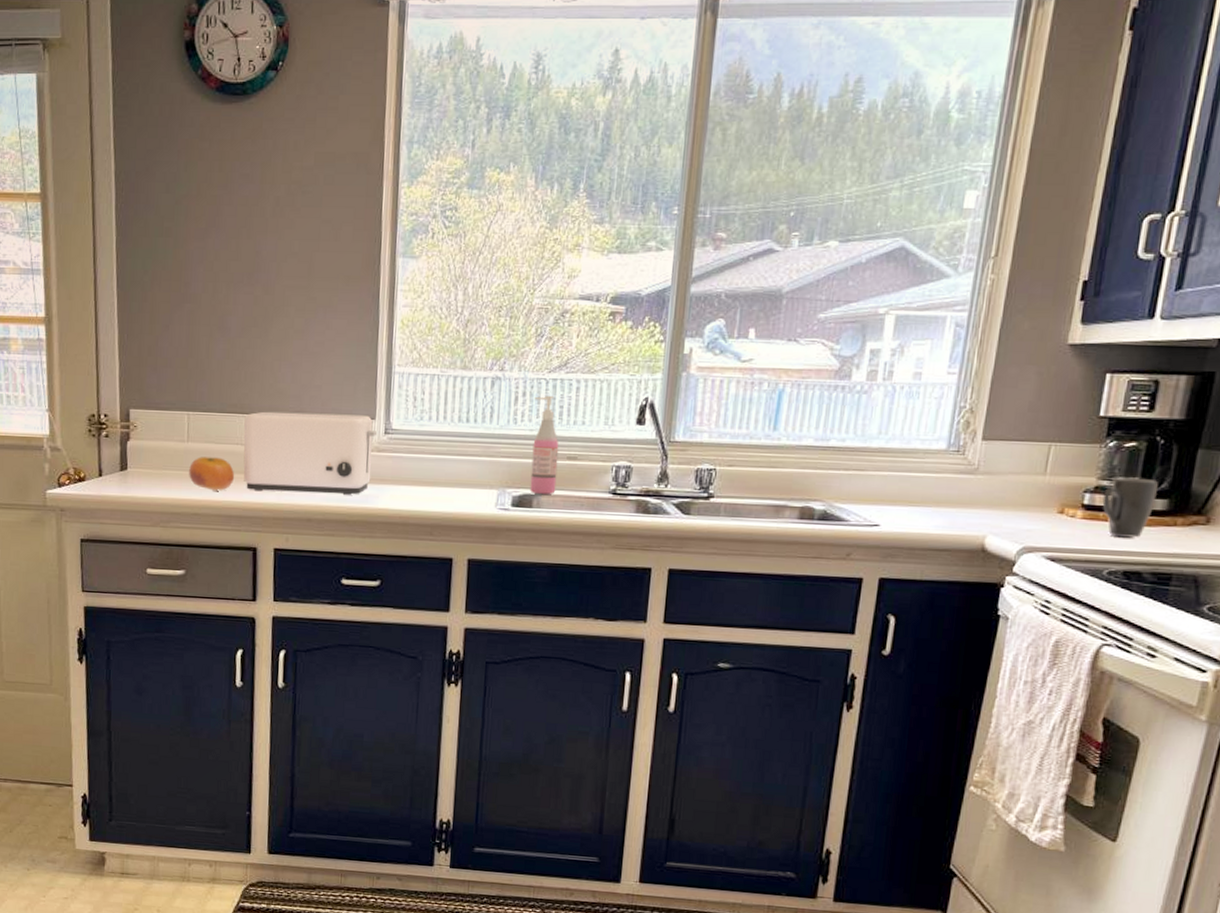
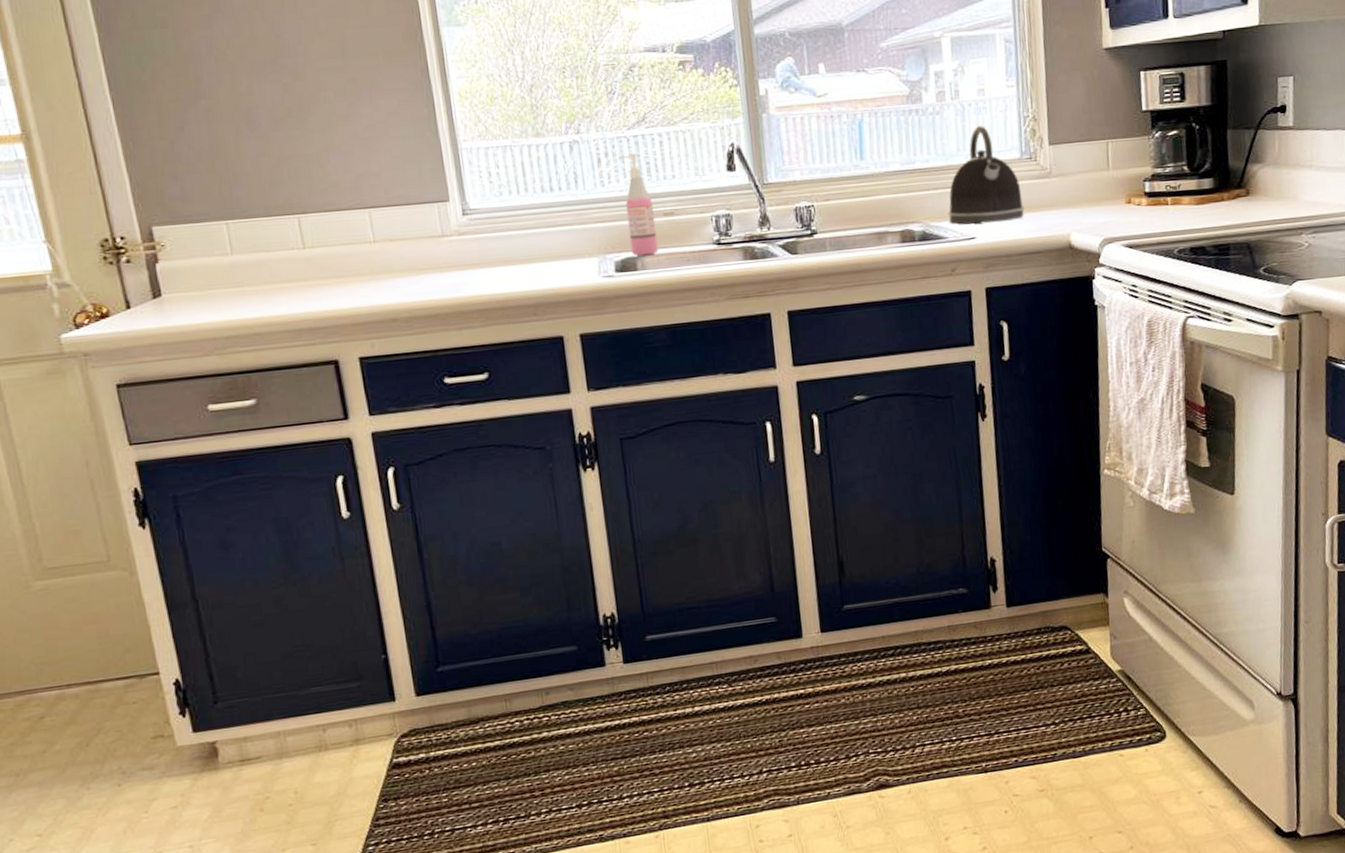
fruit: present [189,457,235,491] -> none [239,267,298,305]
toaster: present [243,411,377,495] -> none [296,198,457,298]
kettle: none [854,411,941,513] -> present [947,126,1025,225]
mug: present [1102,477,1158,538] -> none [1160,161,1203,218]

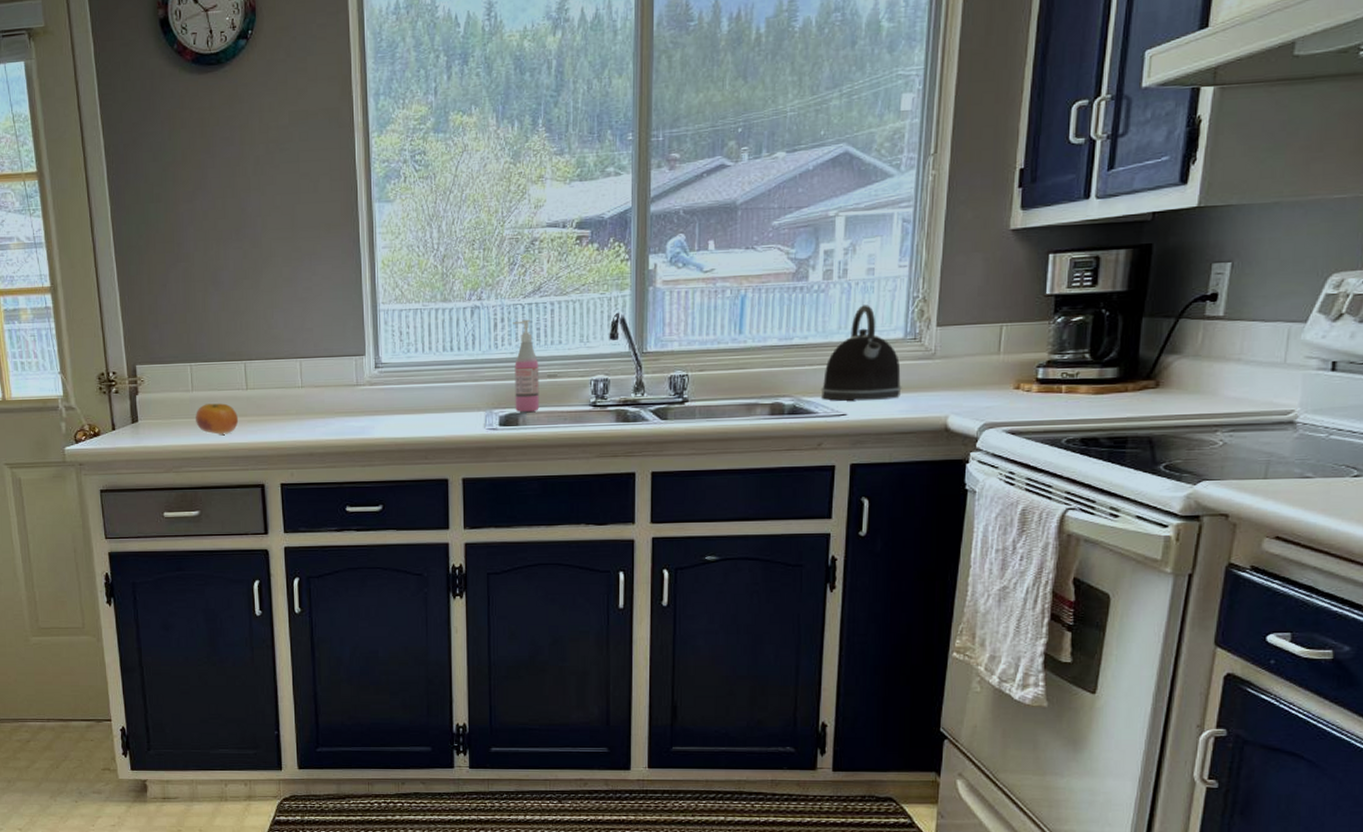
fruit: none [239,267,298,305] -> present [196,403,239,435]

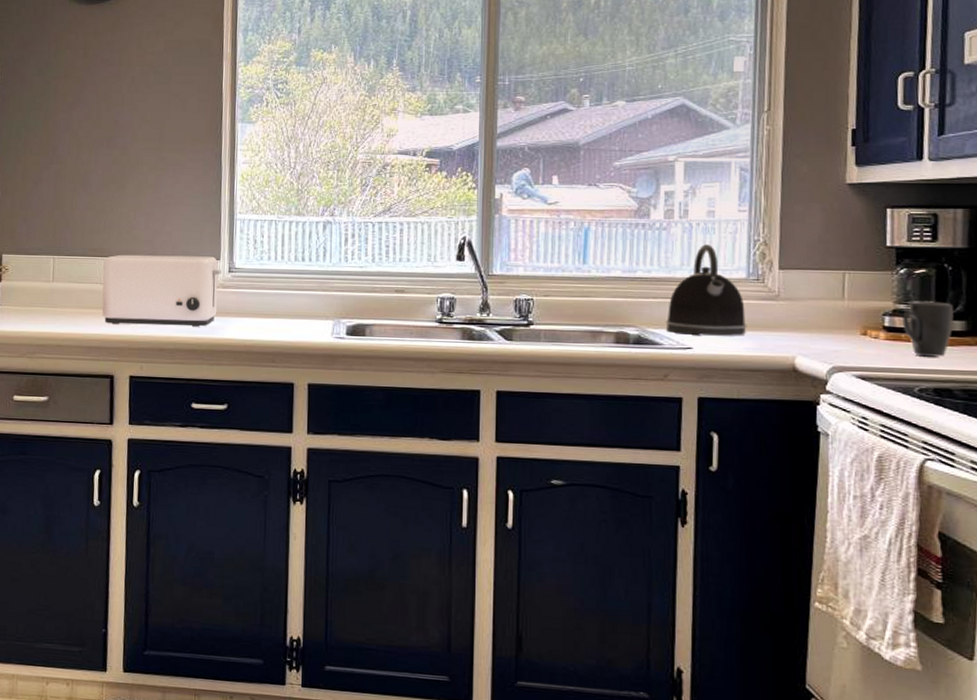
fruit: present [196,403,239,435] -> none [53,295,95,325]
toaster: none [243,352,367,432] -> present [102,254,221,327]
soap dispenser: present [513,319,539,412] -> none [362,236,387,324]
mug: none [1055,349,1107,407] -> present [902,301,954,357]

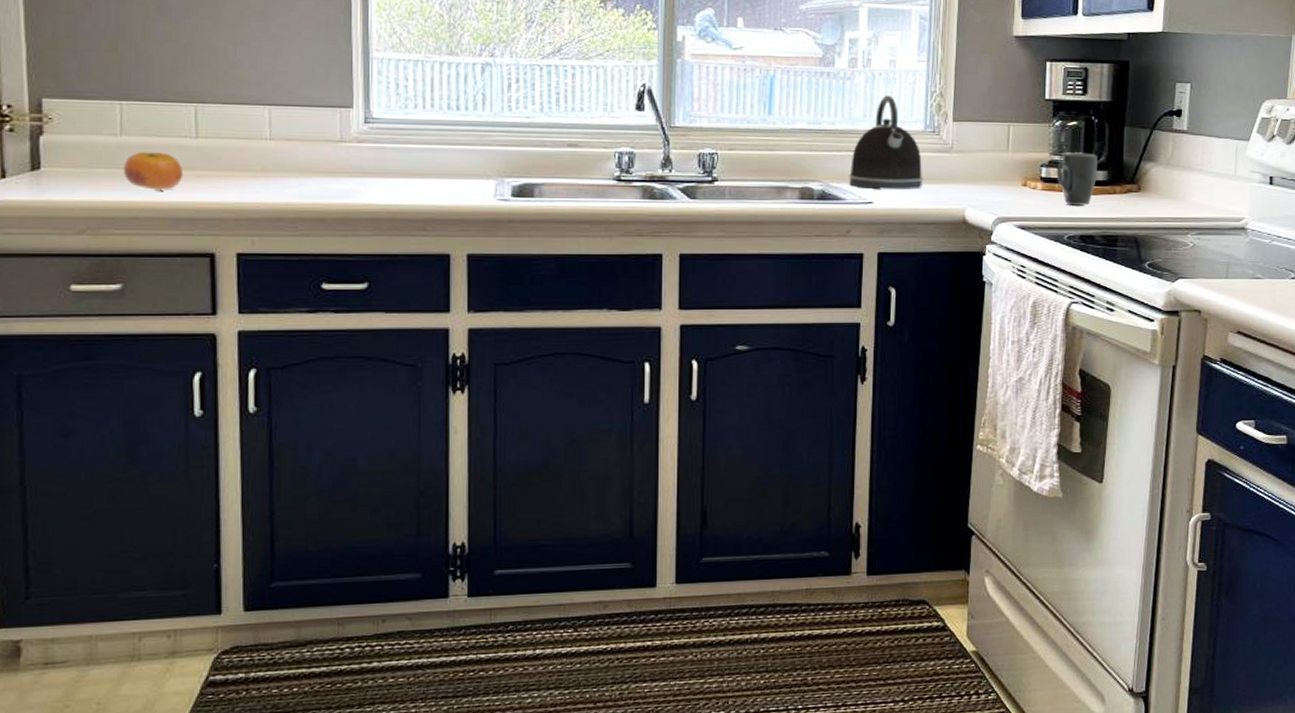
fruit: none [53,295,95,325] -> present [124,152,184,191]
toaster: present [102,254,221,327] -> none [193,100,355,190]

